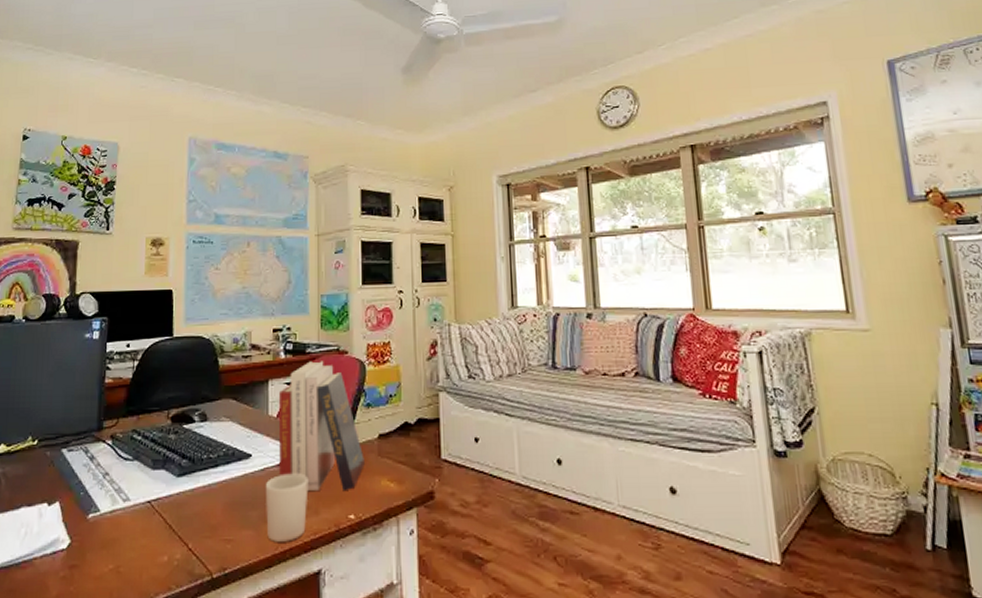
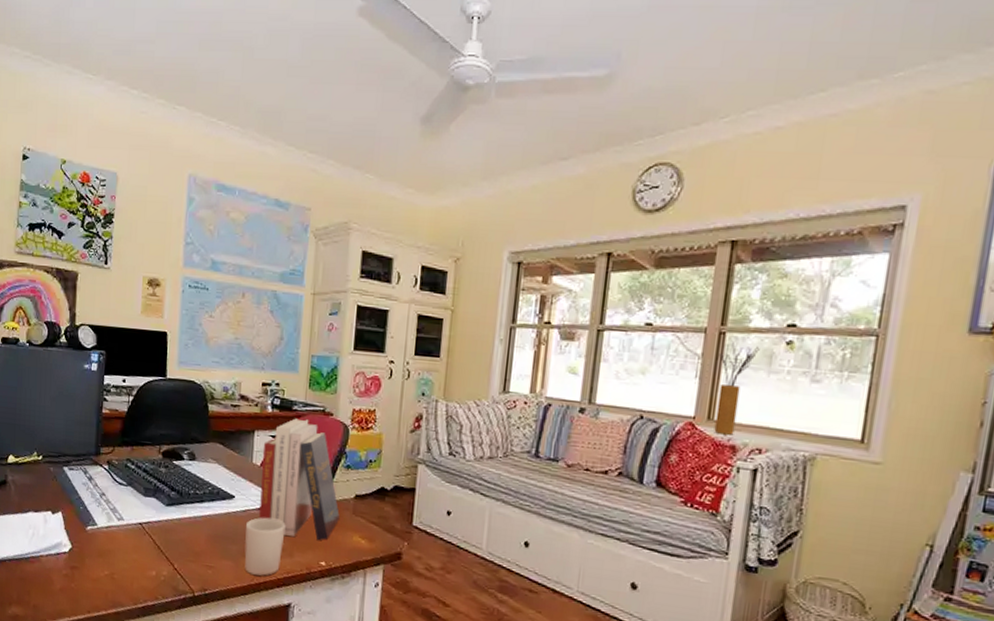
vase: none [704,234,737,322] -> present [714,342,760,435]

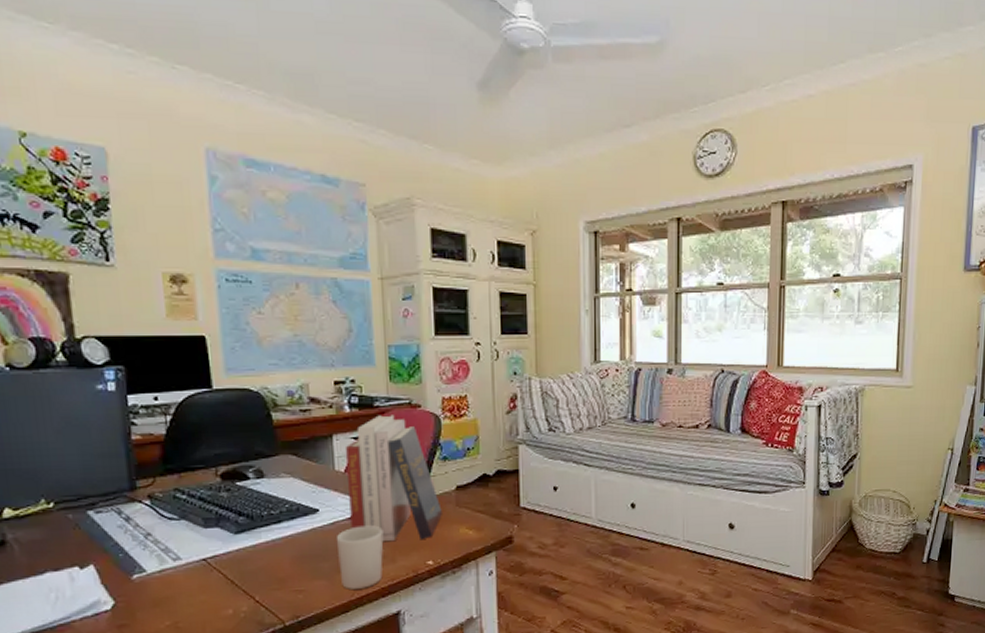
vase: present [714,342,760,435] -> none [783,294,813,378]

